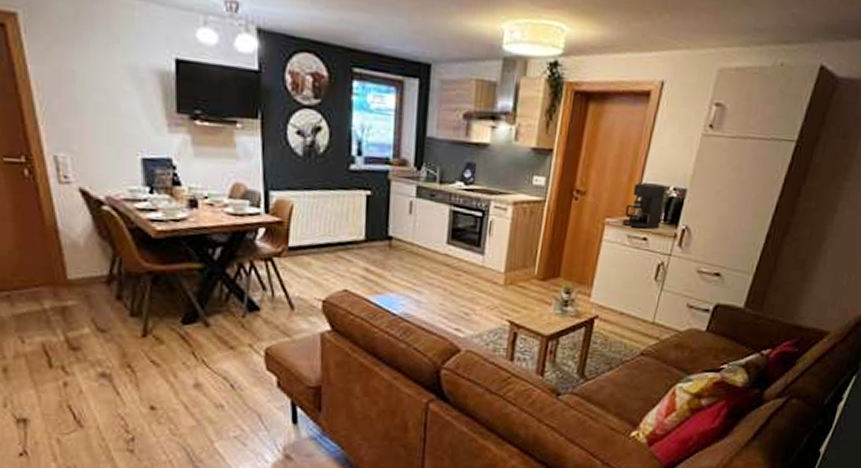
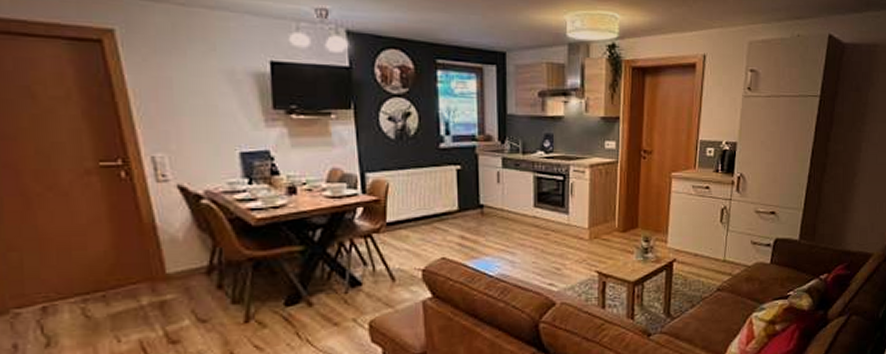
coffee maker: present [622,182,667,230] -> none [686,140,720,180]

